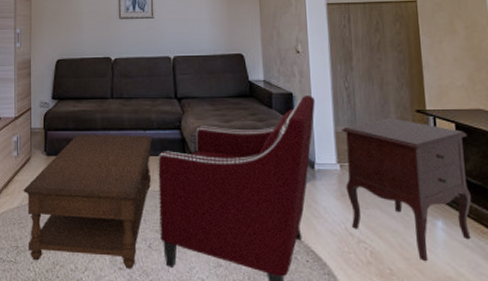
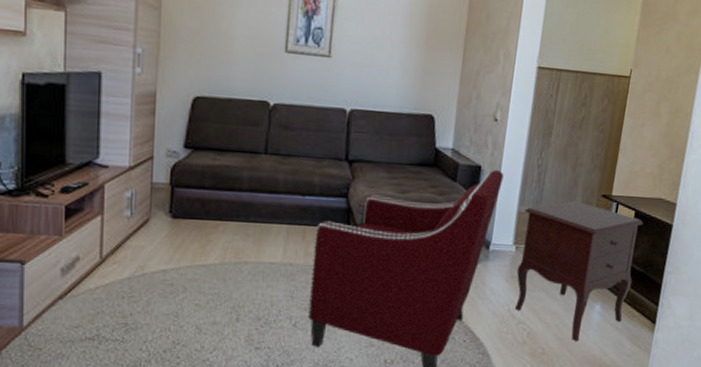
coffee table: present [23,134,153,269] -> none [137,194,313,349]

